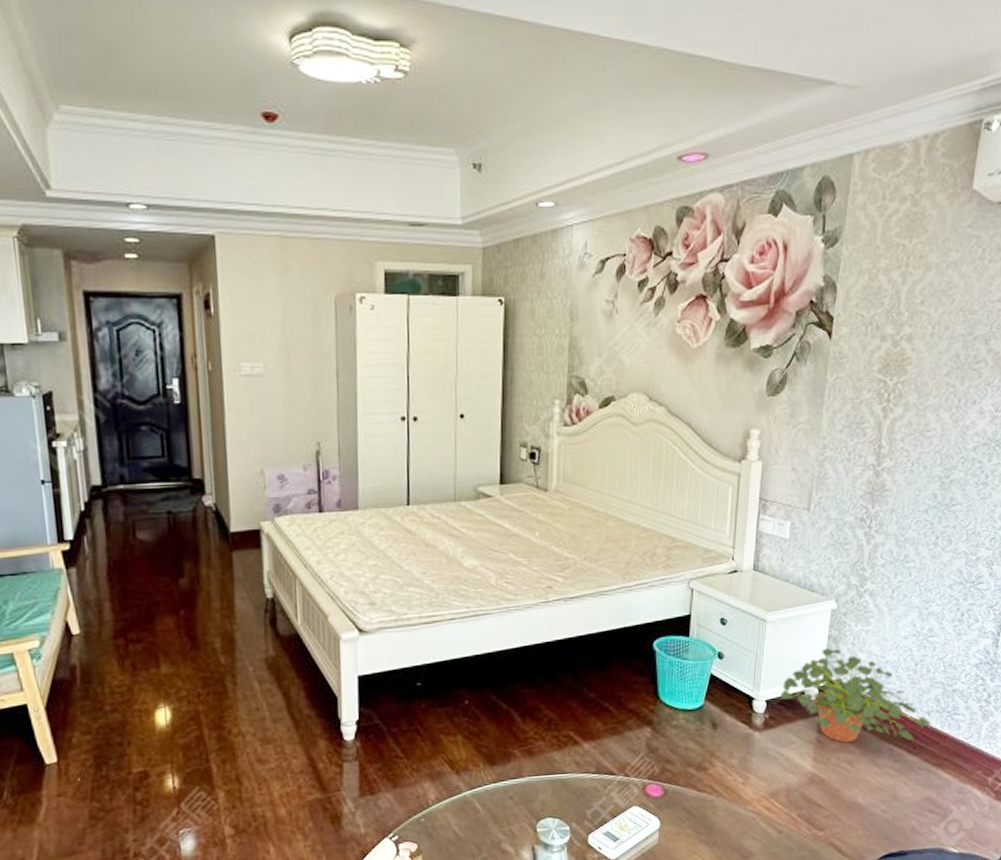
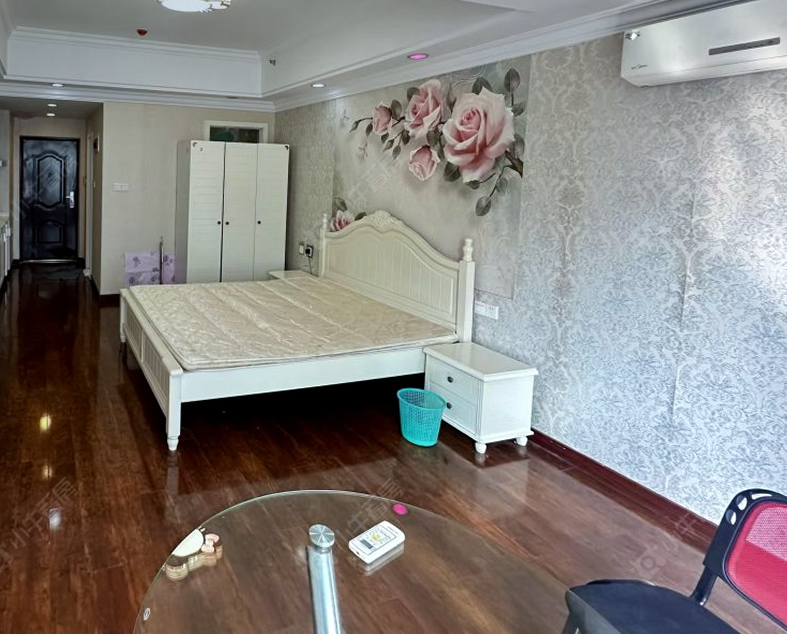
potted plant: present [779,648,932,743] -> none [496,405,622,487]

